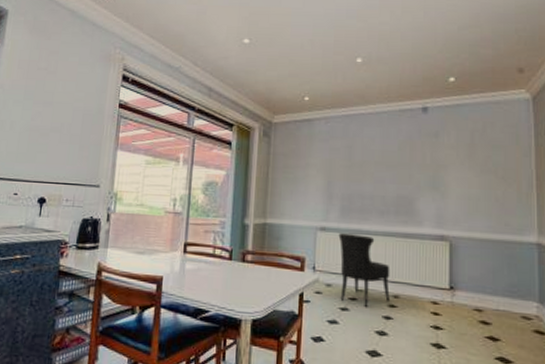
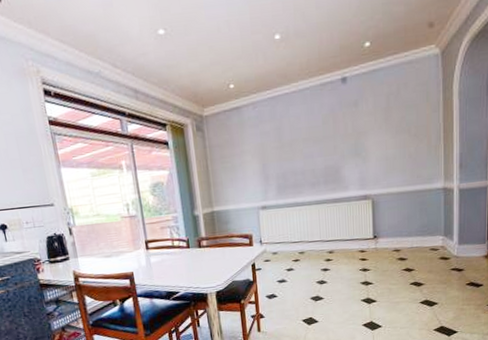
dining chair: present [338,233,390,308] -> none [278,206,326,266]

